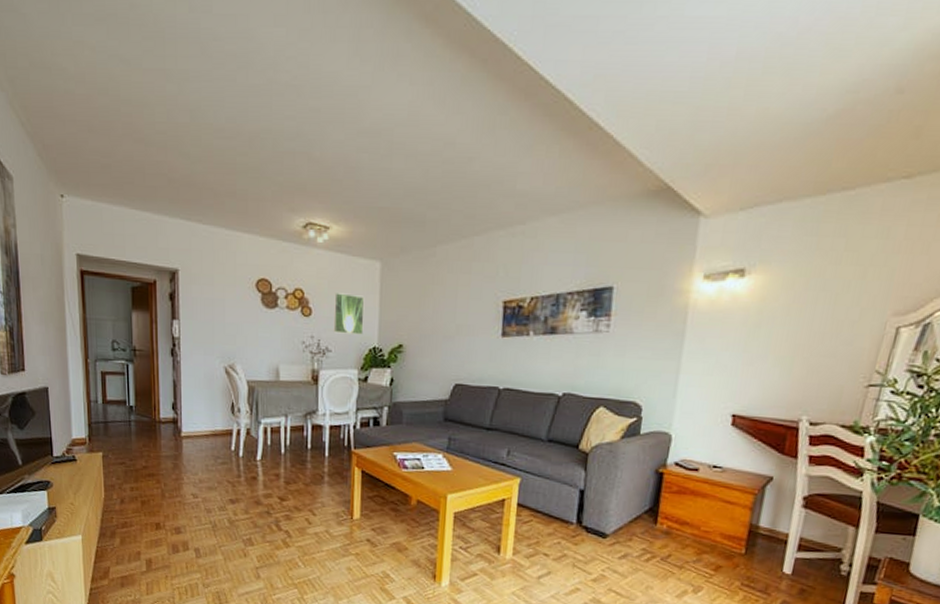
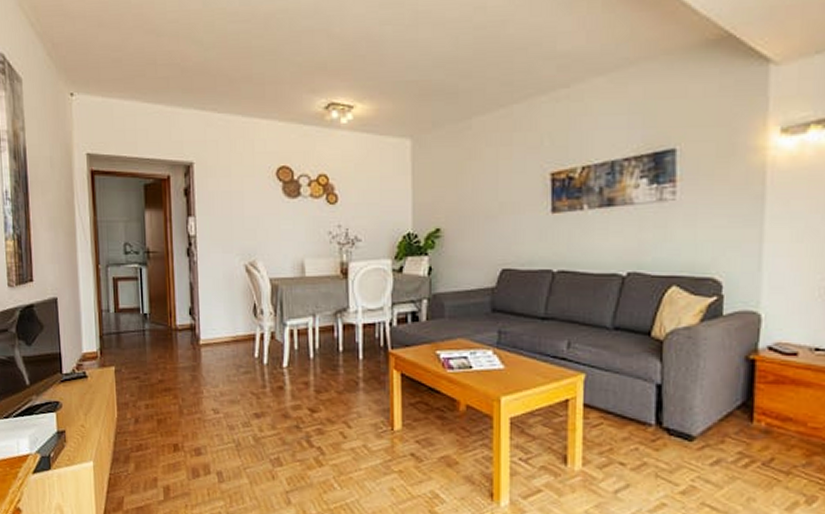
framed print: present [333,293,365,335] -> none [362,176,396,220]

